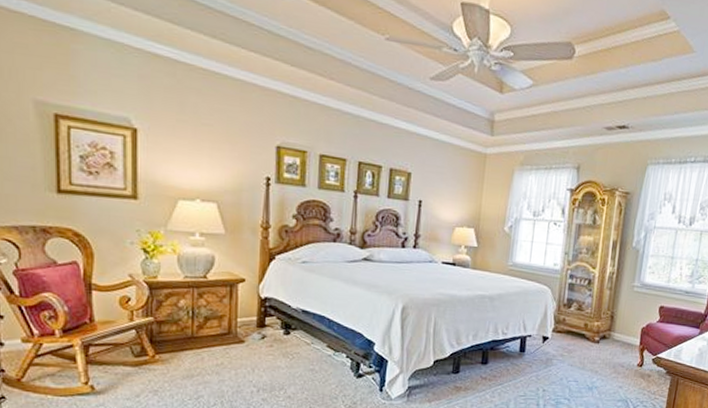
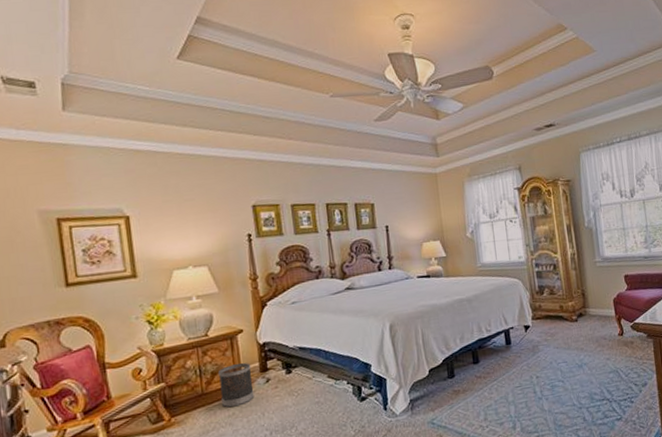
wastebasket: none [210,313,248,357] -> present [217,363,255,408]

